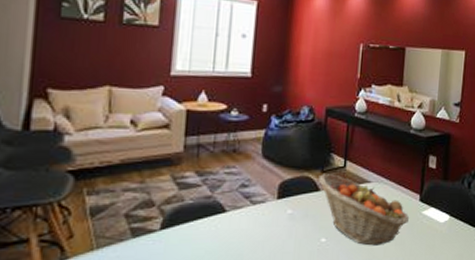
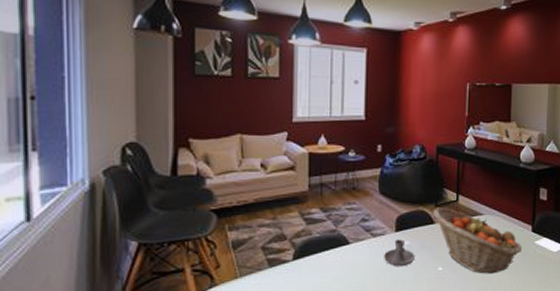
candle holder: none [263,207,297,238] -> present [384,239,415,267]

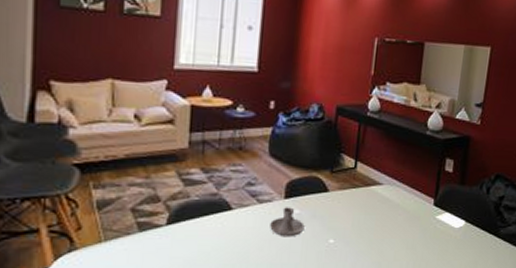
fruit basket: present [433,208,523,274] -> none [327,174,423,249]

